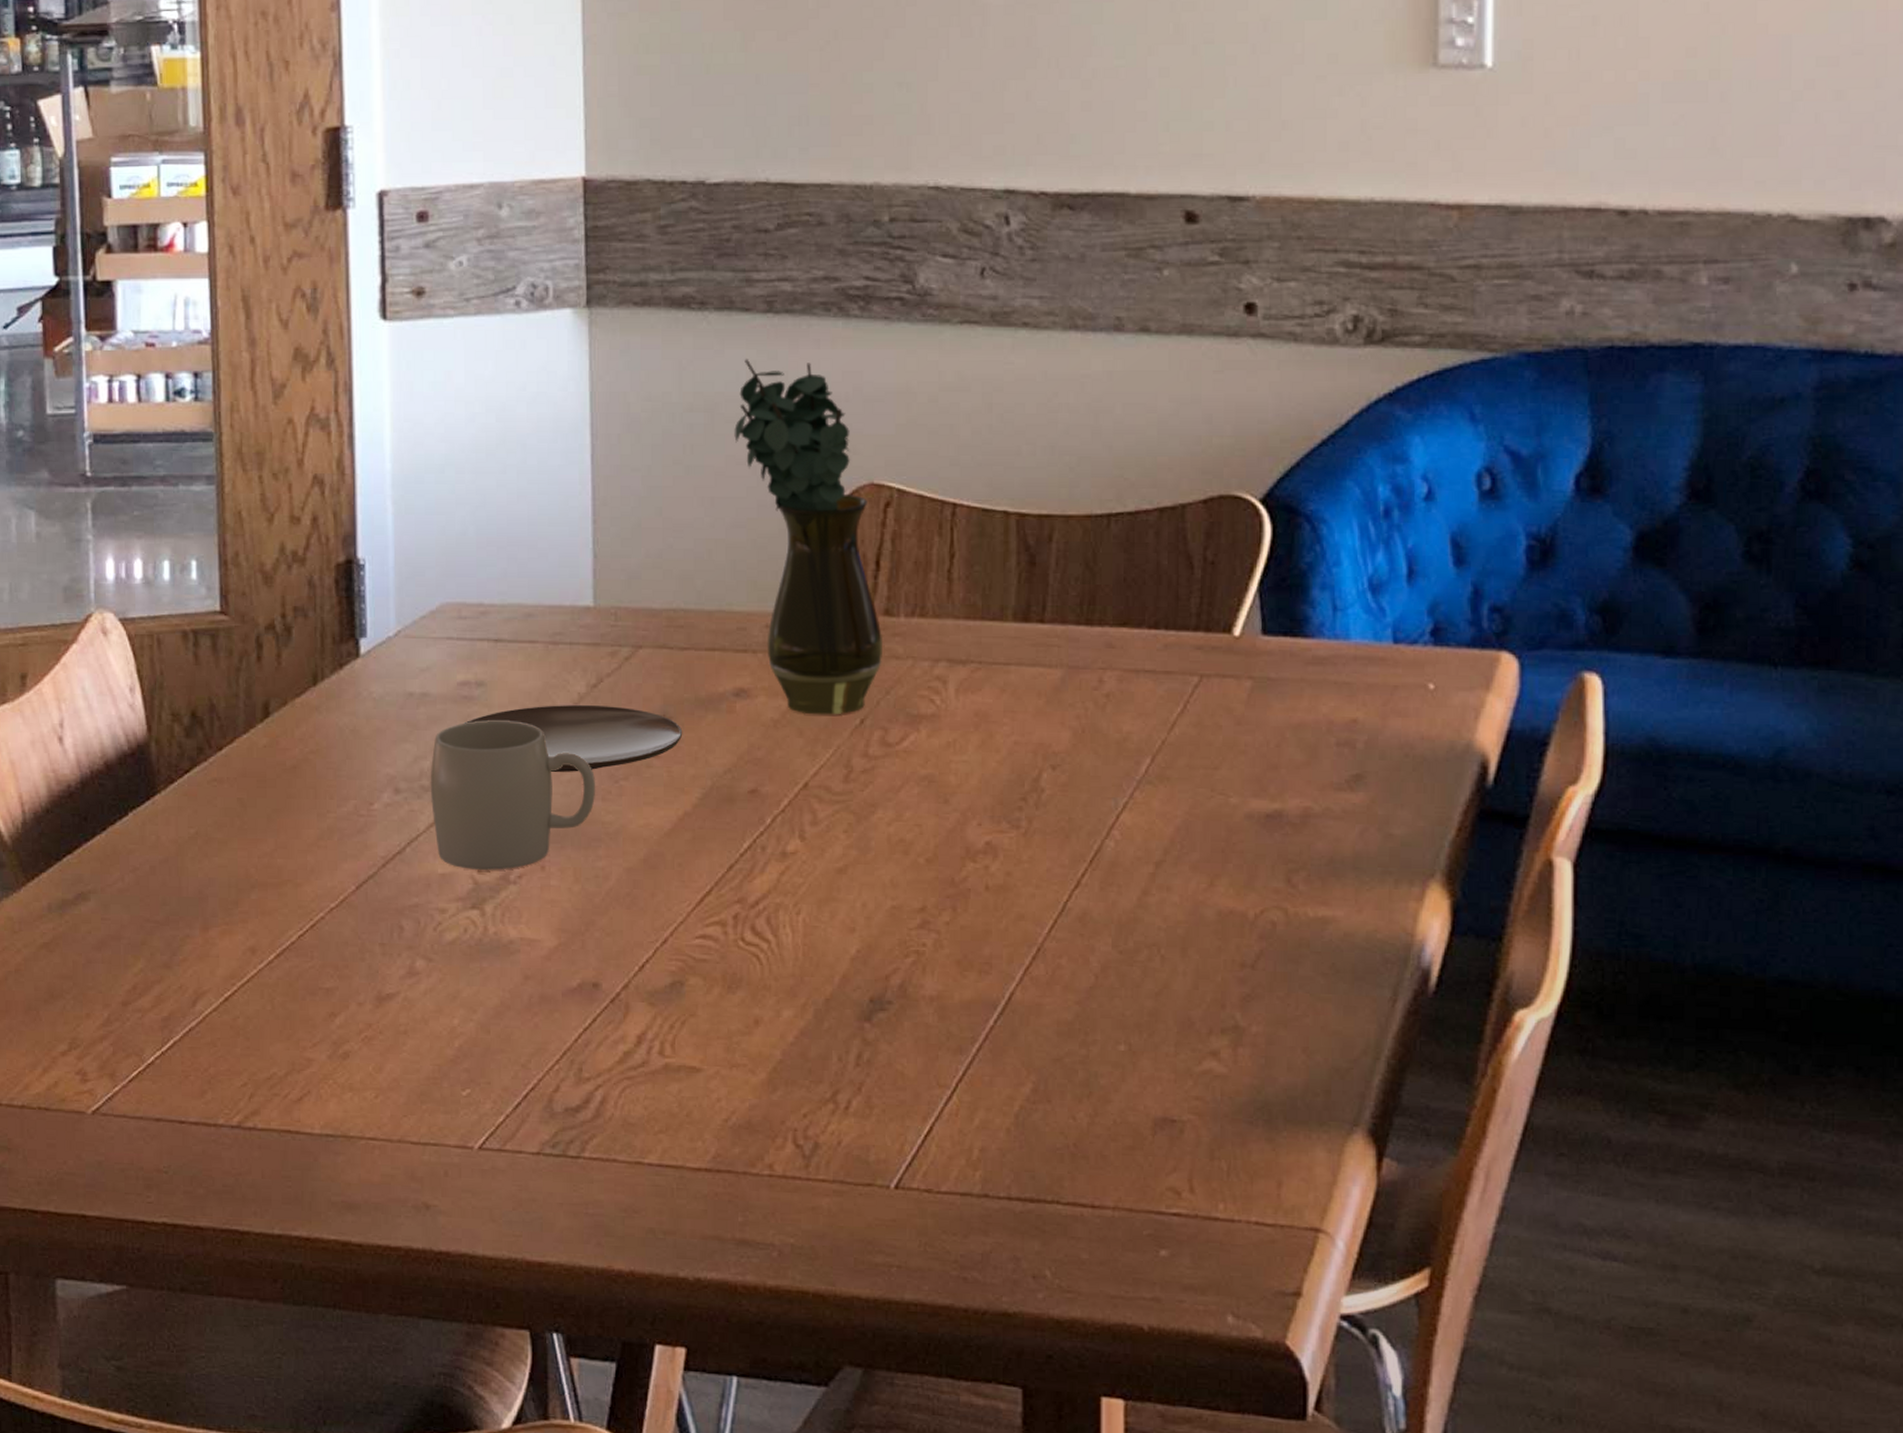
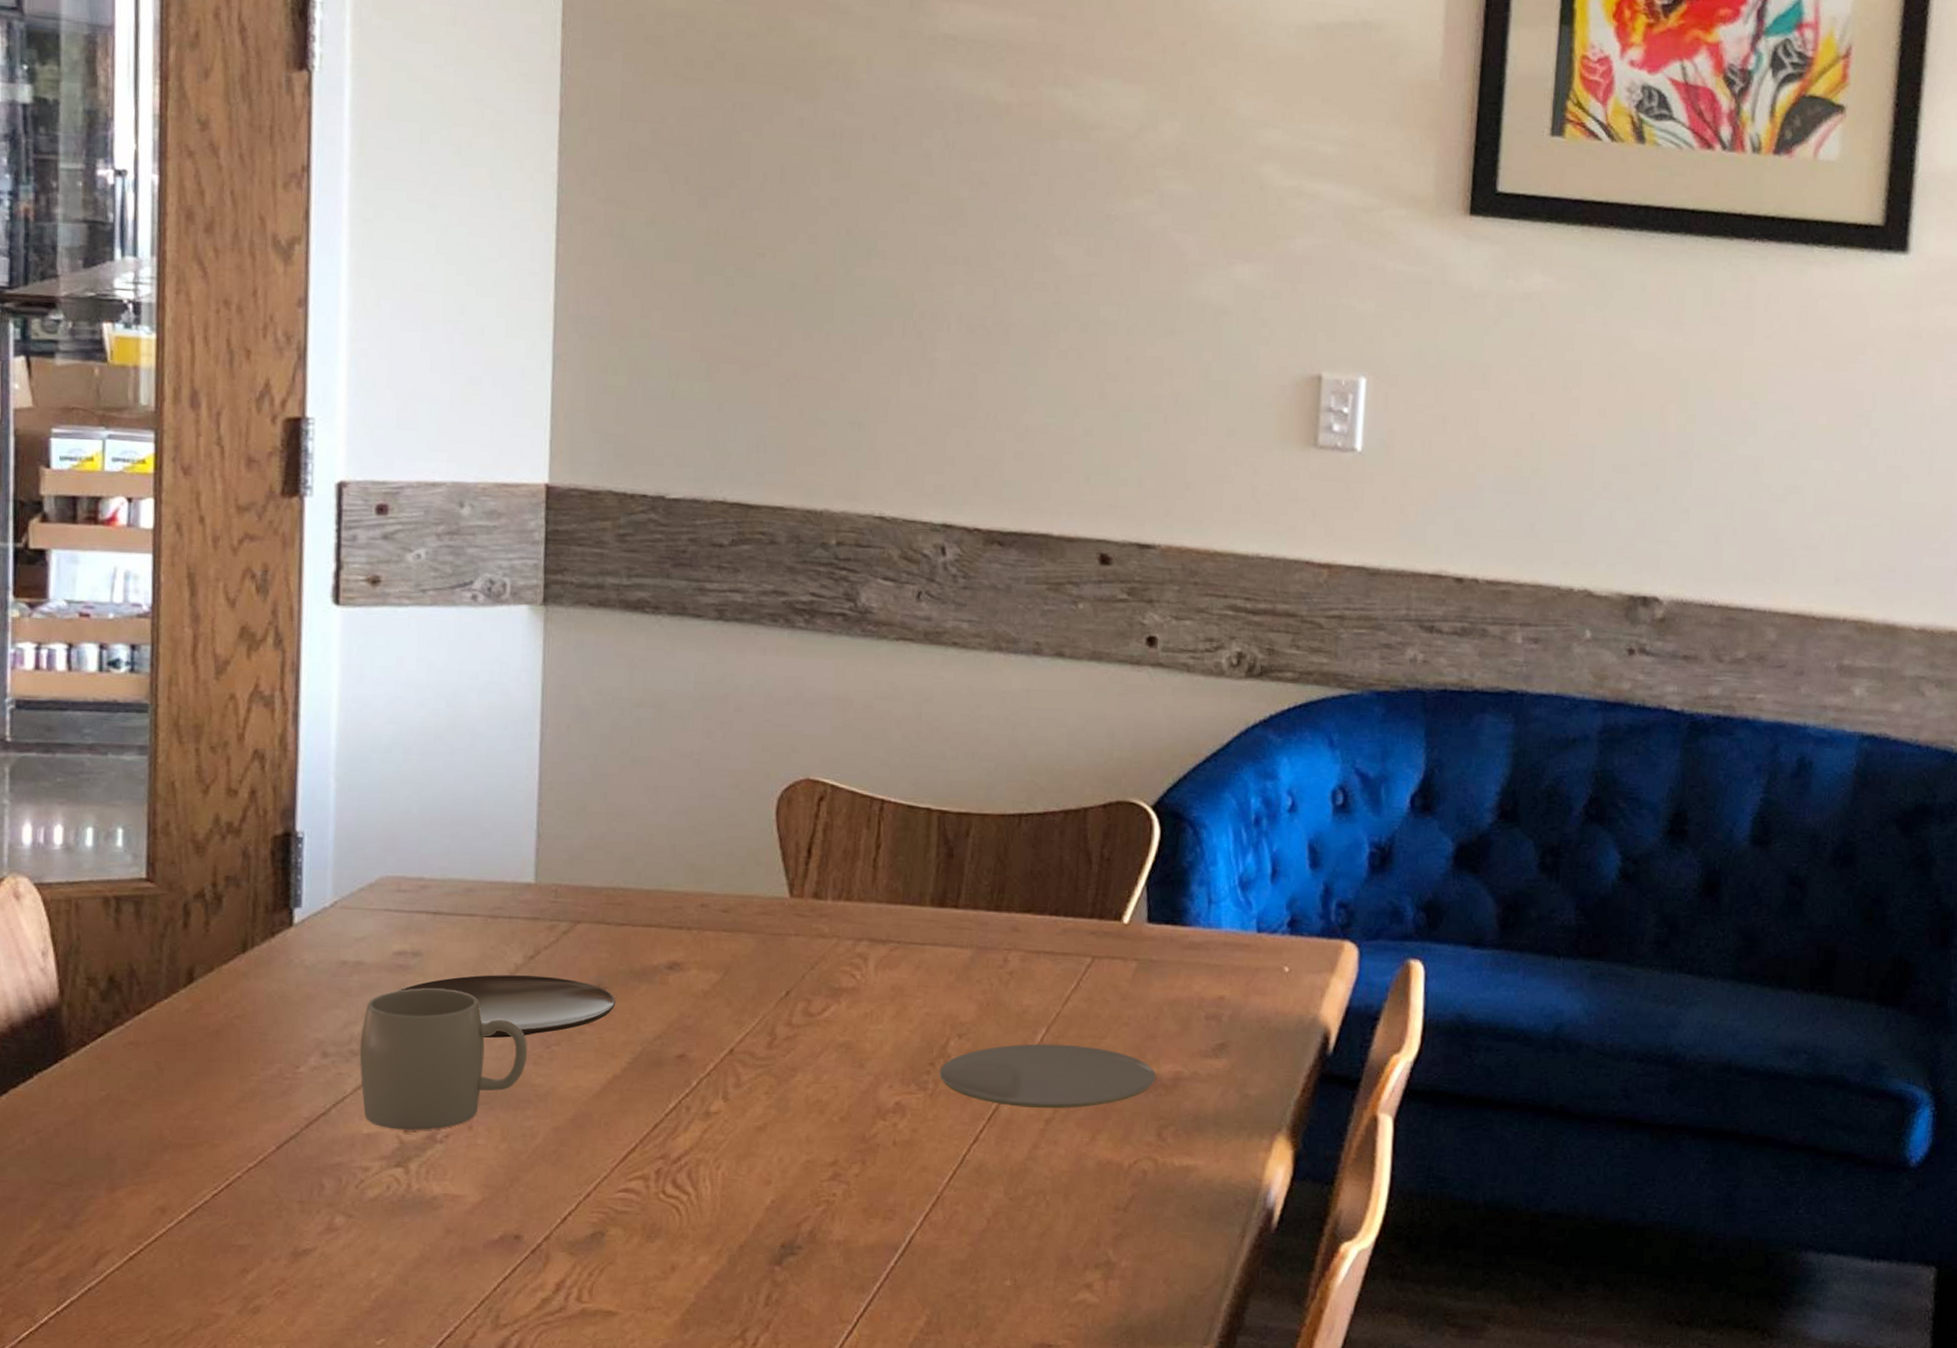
vase: present [734,359,882,715] -> none [680,661,810,988]
plate: none [1033,775,1281,850] -> present [939,1043,1156,1109]

